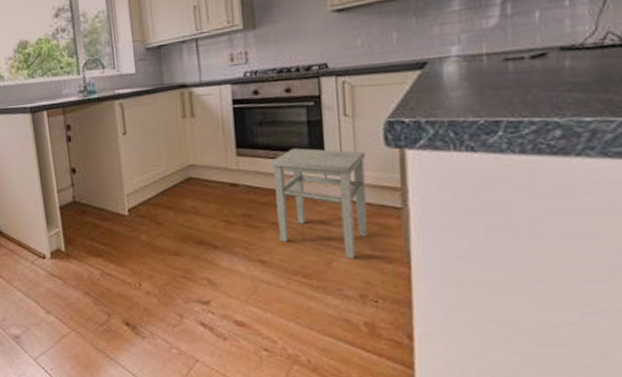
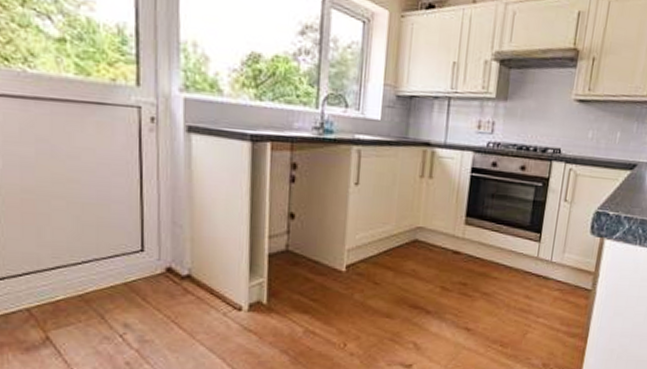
stool: present [272,148,368,258] -> none [487,224,574,331]

